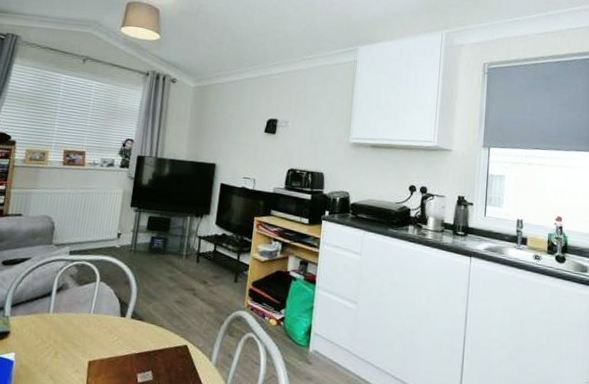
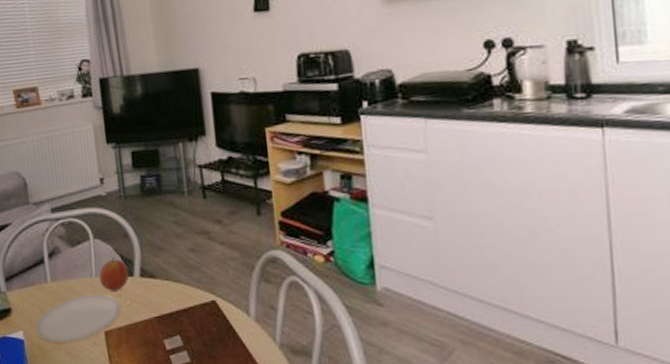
plate: none [27,327,108,368] -> present [35,294,120,342]
fruit: none [95,299,123,328] -> present [99,257,130,291]

